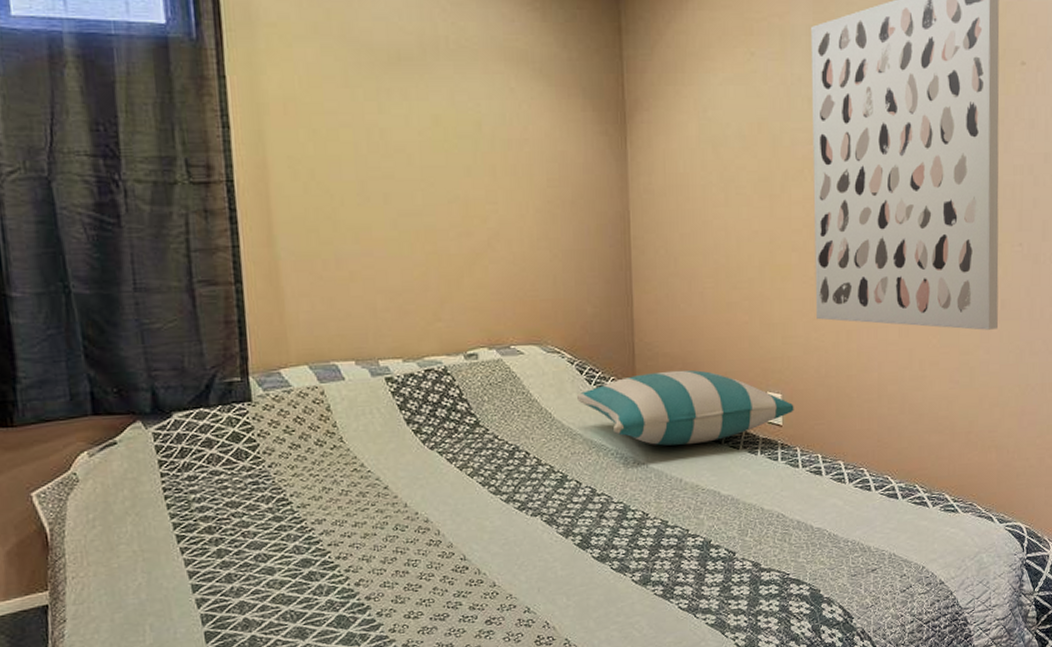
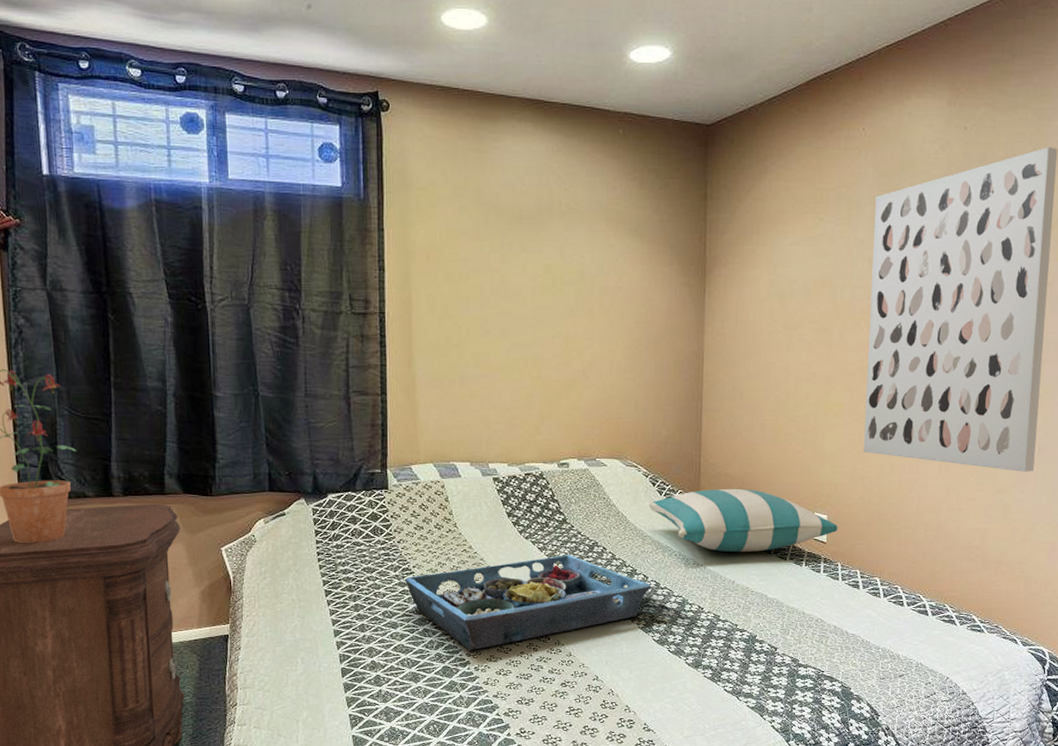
serving tray: none [281,464,587,594] -> present [405,555,652,651]

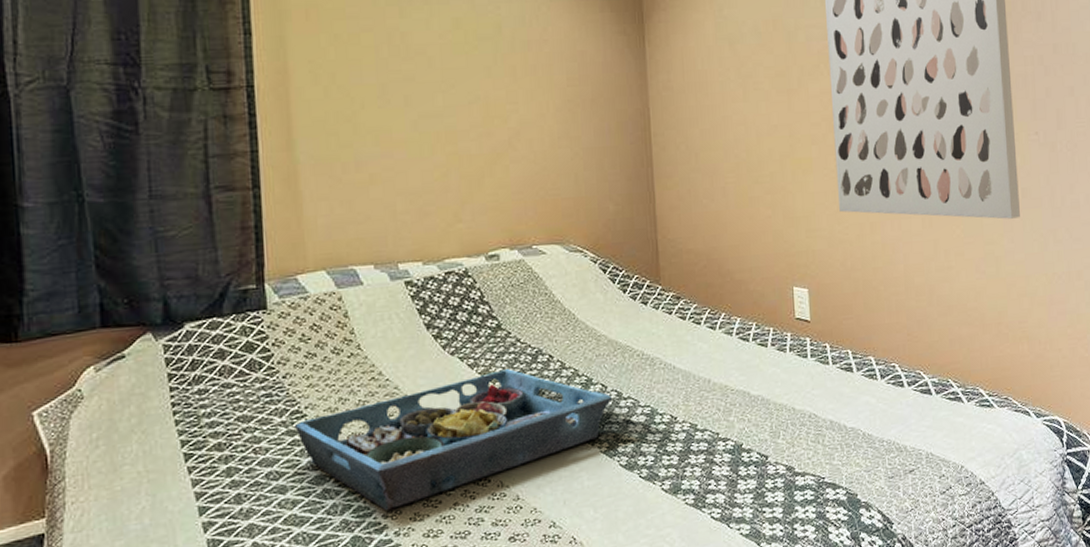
pillow: present [648,488,838,553] -> none [600,266,822,346]

